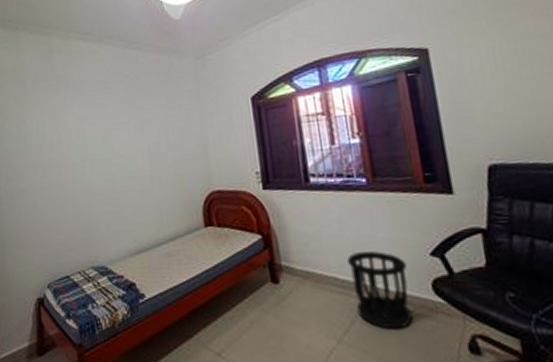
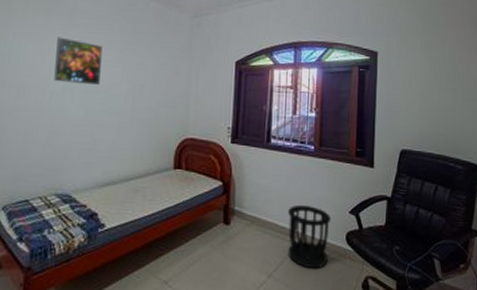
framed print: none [69,109,115,154] -> present [54,37,103,85]

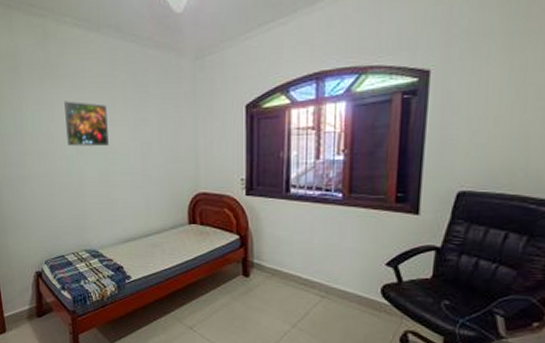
wastebasket: present [288,204,332,269] -> none [312,256,364,321]

